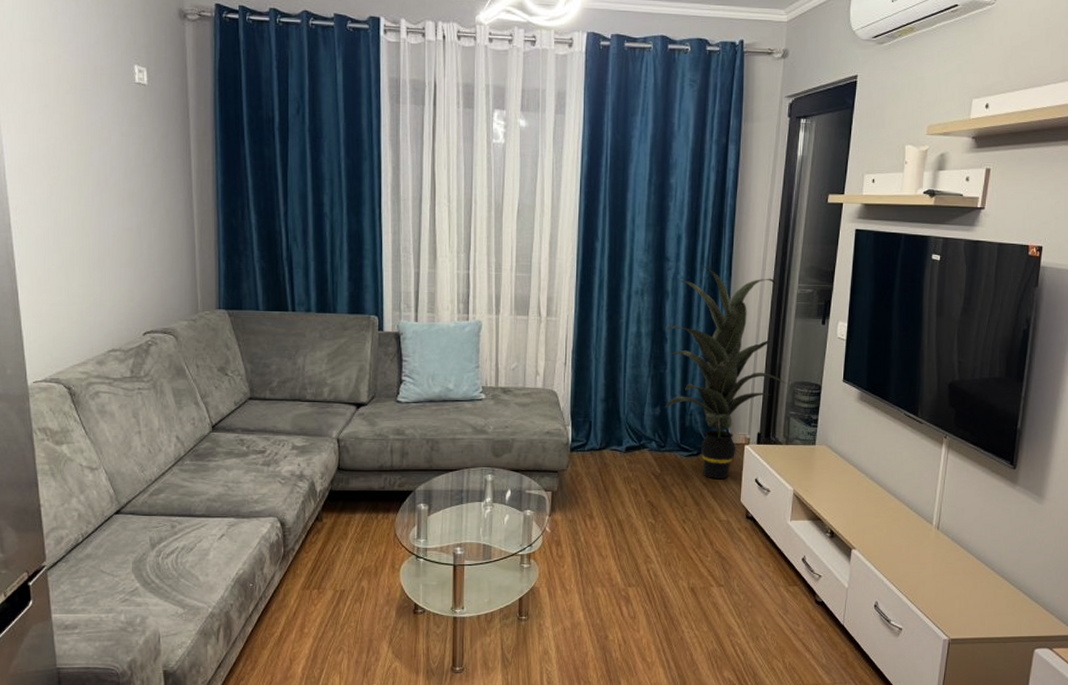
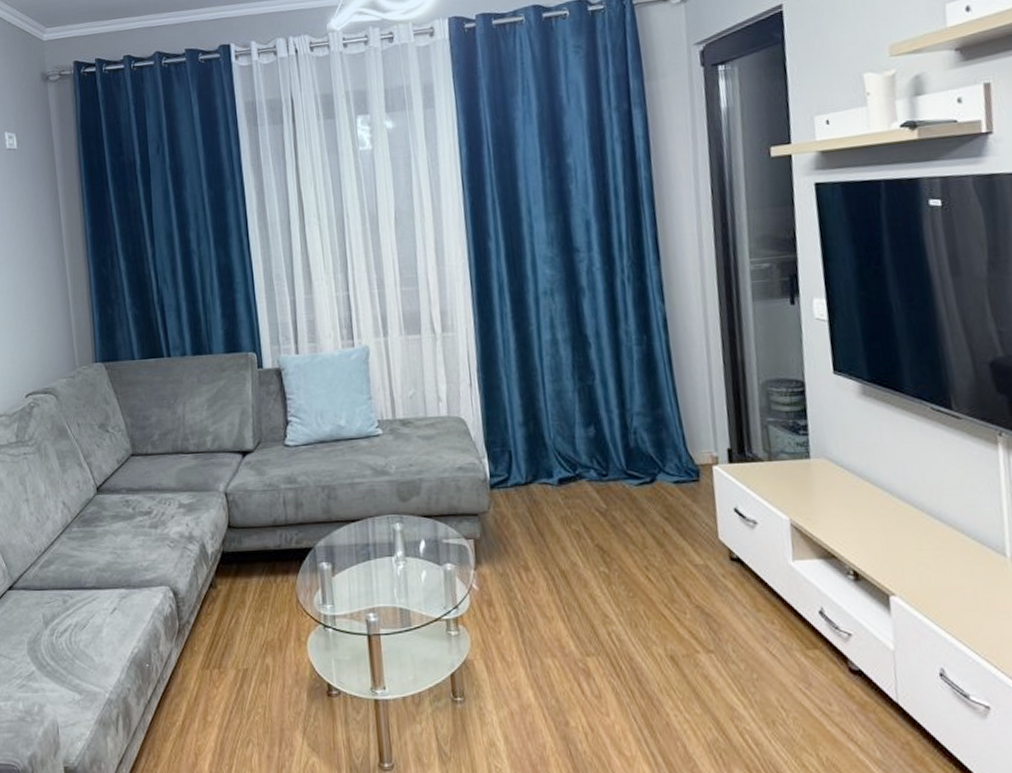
indoor plant: present [664,266,787,480] -> none [586,252,757,512]

